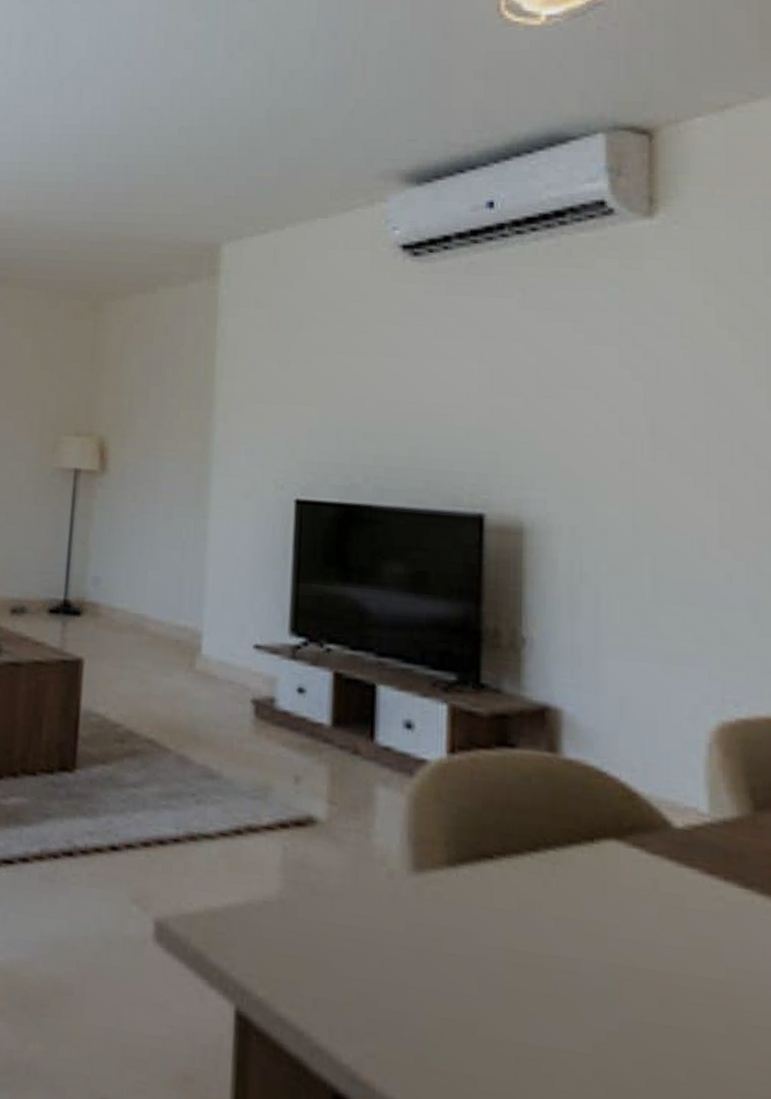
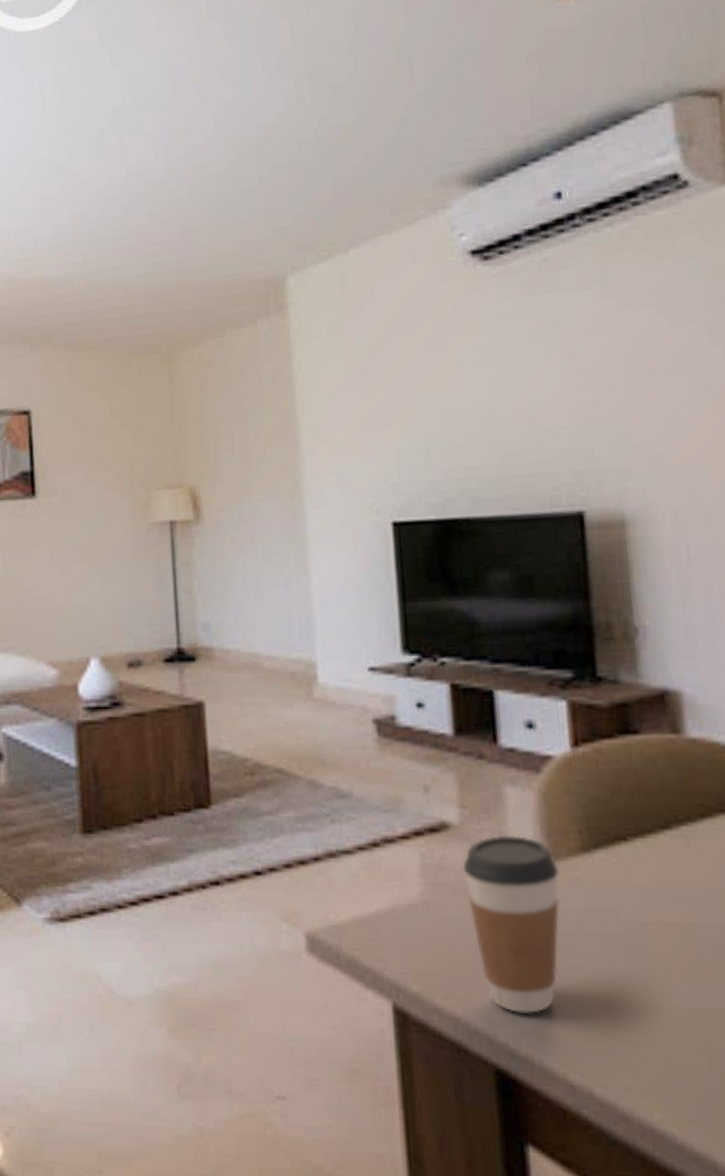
coffee cup: none [324,837,422,1036] -> present [463,835,560,1014]

